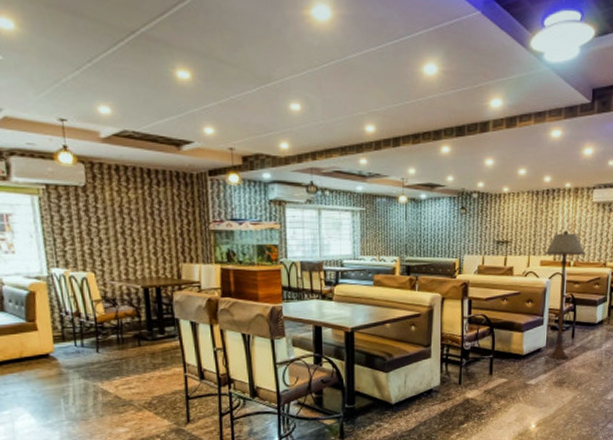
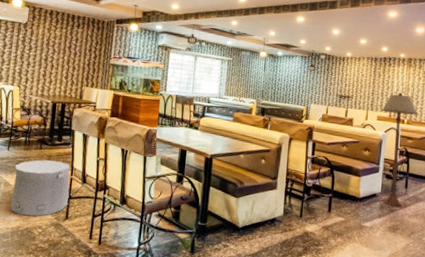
trash can: none [111,358,188,426] -> present [10,160,70,217]

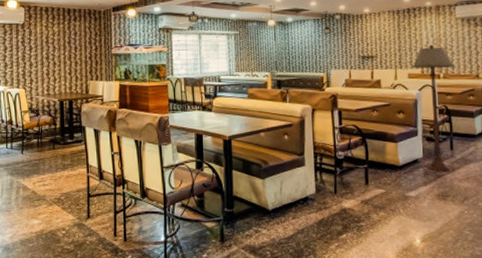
trash can: present [10,160,70,217] -> none [31,160,89,219]

